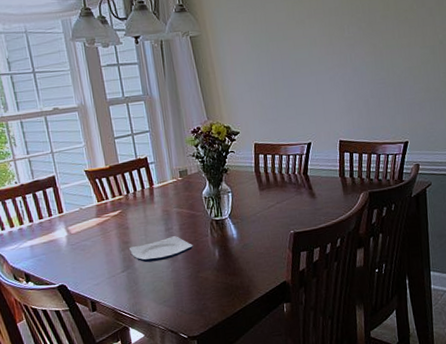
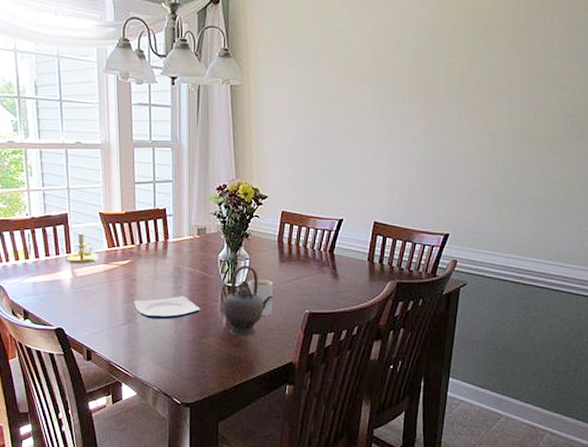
candle holder: none [57,184,90,223] -> present [64,224,99,264]
teapot: none [213,198,258,266] -> present [223,265,272,337]
mug: none [233,208,260,243] -> present [248,279,273,316]

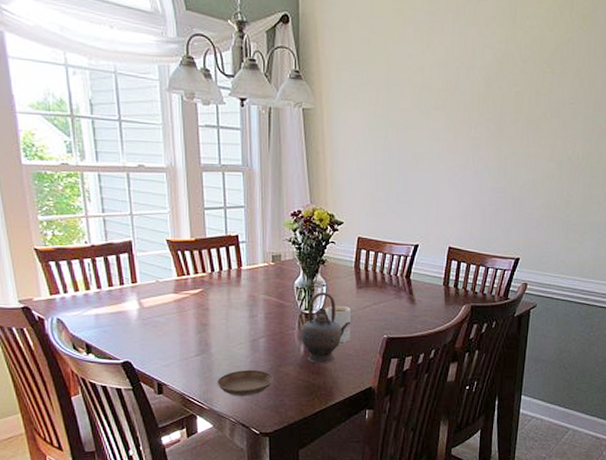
candle holder: present [64,224,99,264] -> none [129,252,168,294]
plate: present [133,296,201,320] -> none [206,325,278,349]
saucer: none [142,340,196,366] -> present [217,369,274,396]

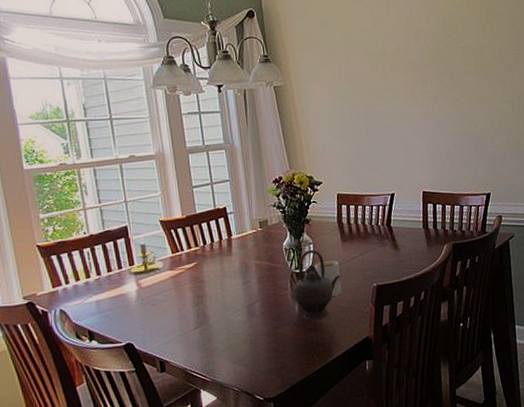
candle holder: none [129,252,168,294] -> present [127,235,164,276]
saucer: present [217,369,274,396] -> none [217,334,272,364]

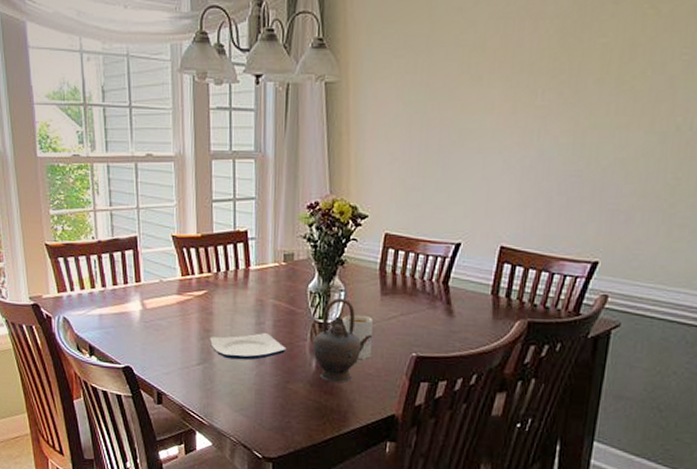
candle holder: present [127,235,164,276] -> none [133,249,171,295]
plate: none [203,289,272,318] -> present [209,333,287,360]

